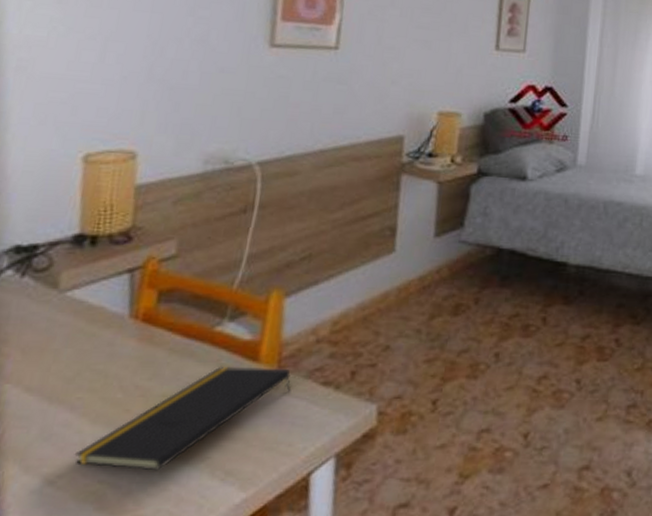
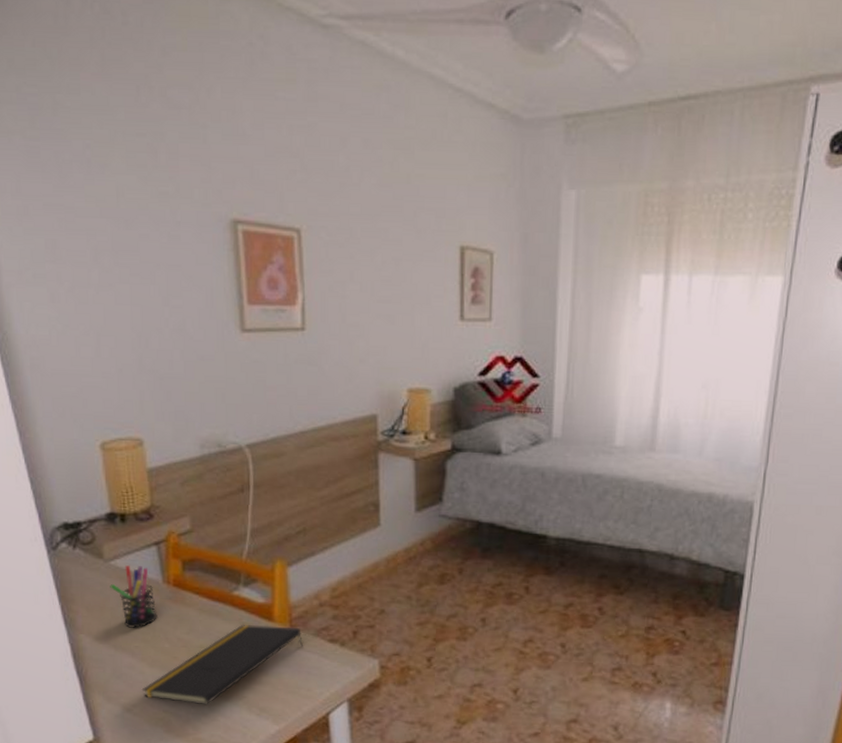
pen holder: none [59,297,115,376] -> present [110,565,157,629]

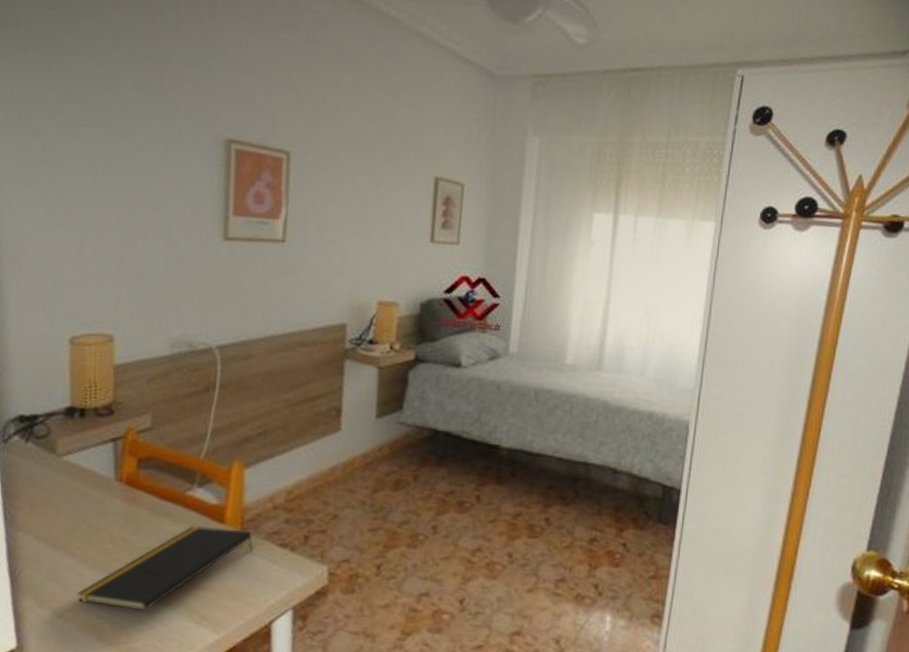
pen holder: present [110,565,157,629] -> none [58,461,105,528]

